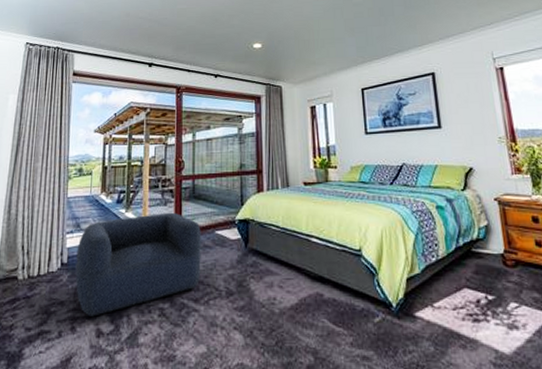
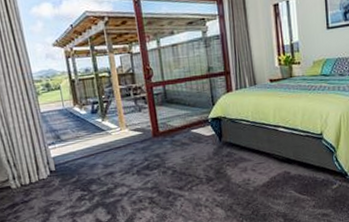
armchair: present [75,212,201,317] -> none [61,117,182,211]

